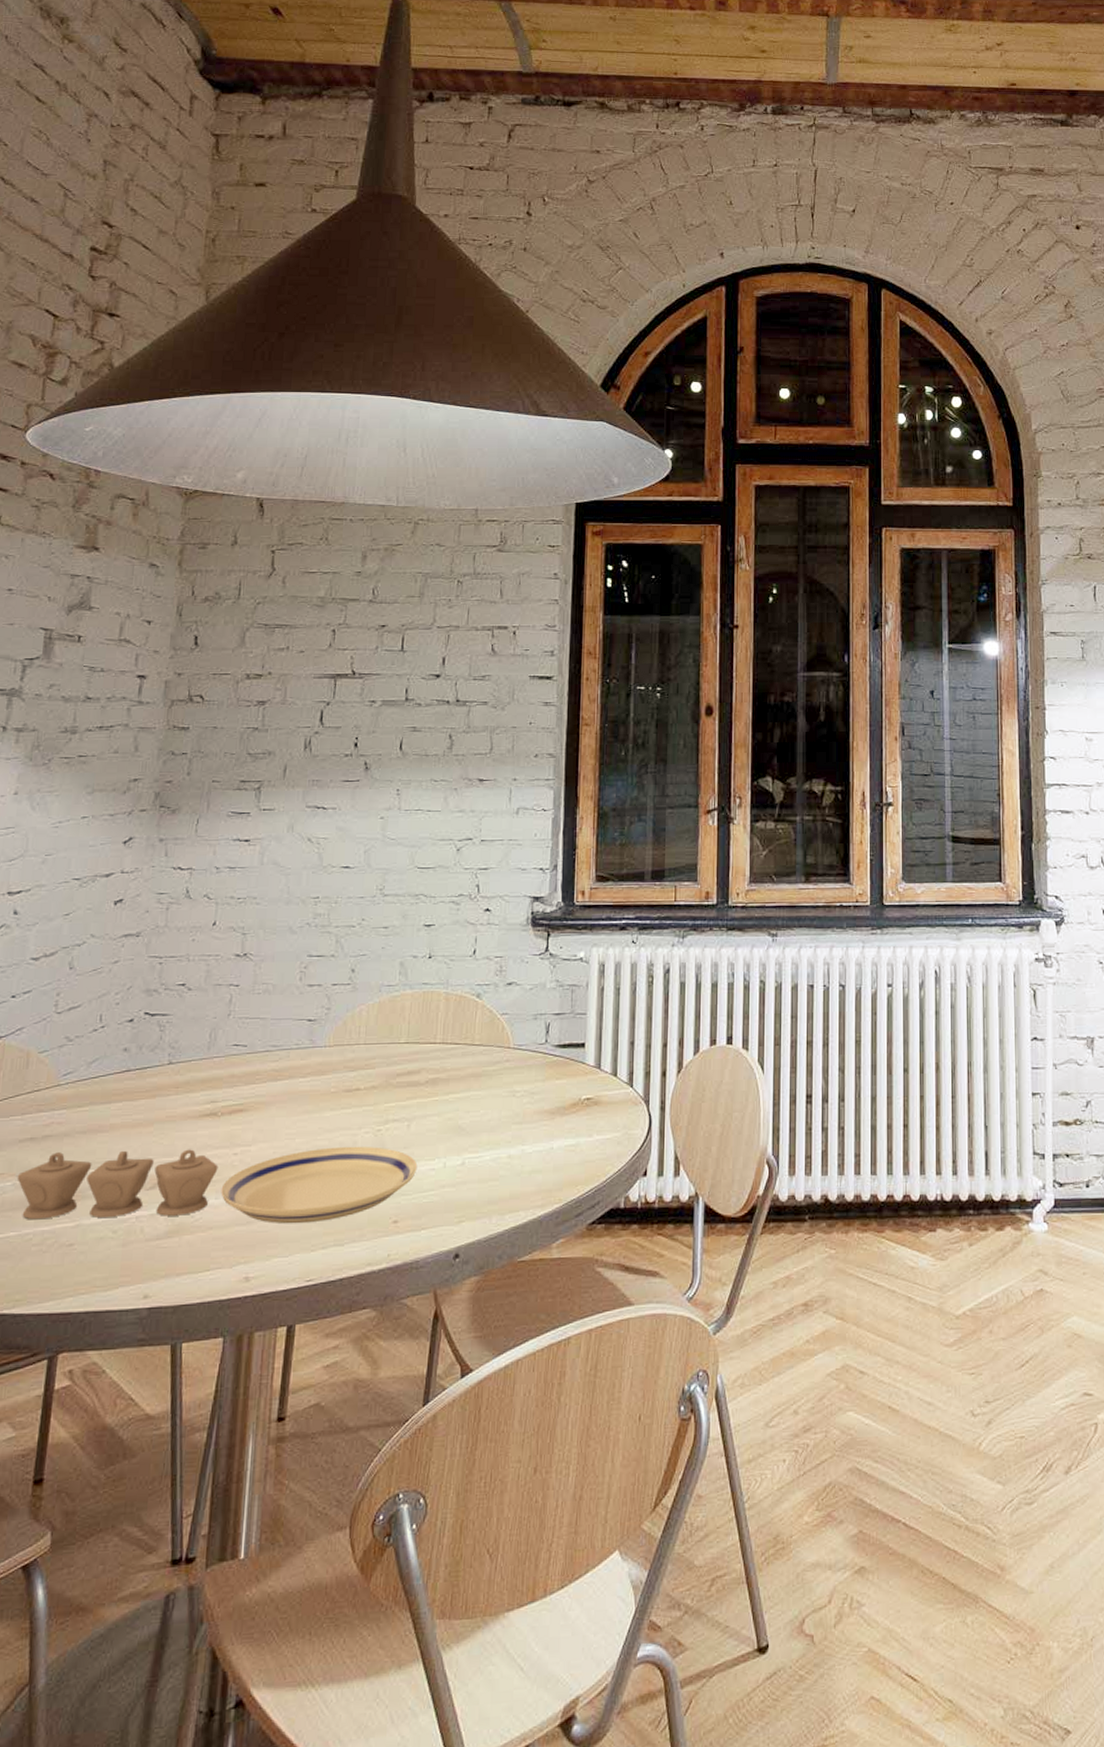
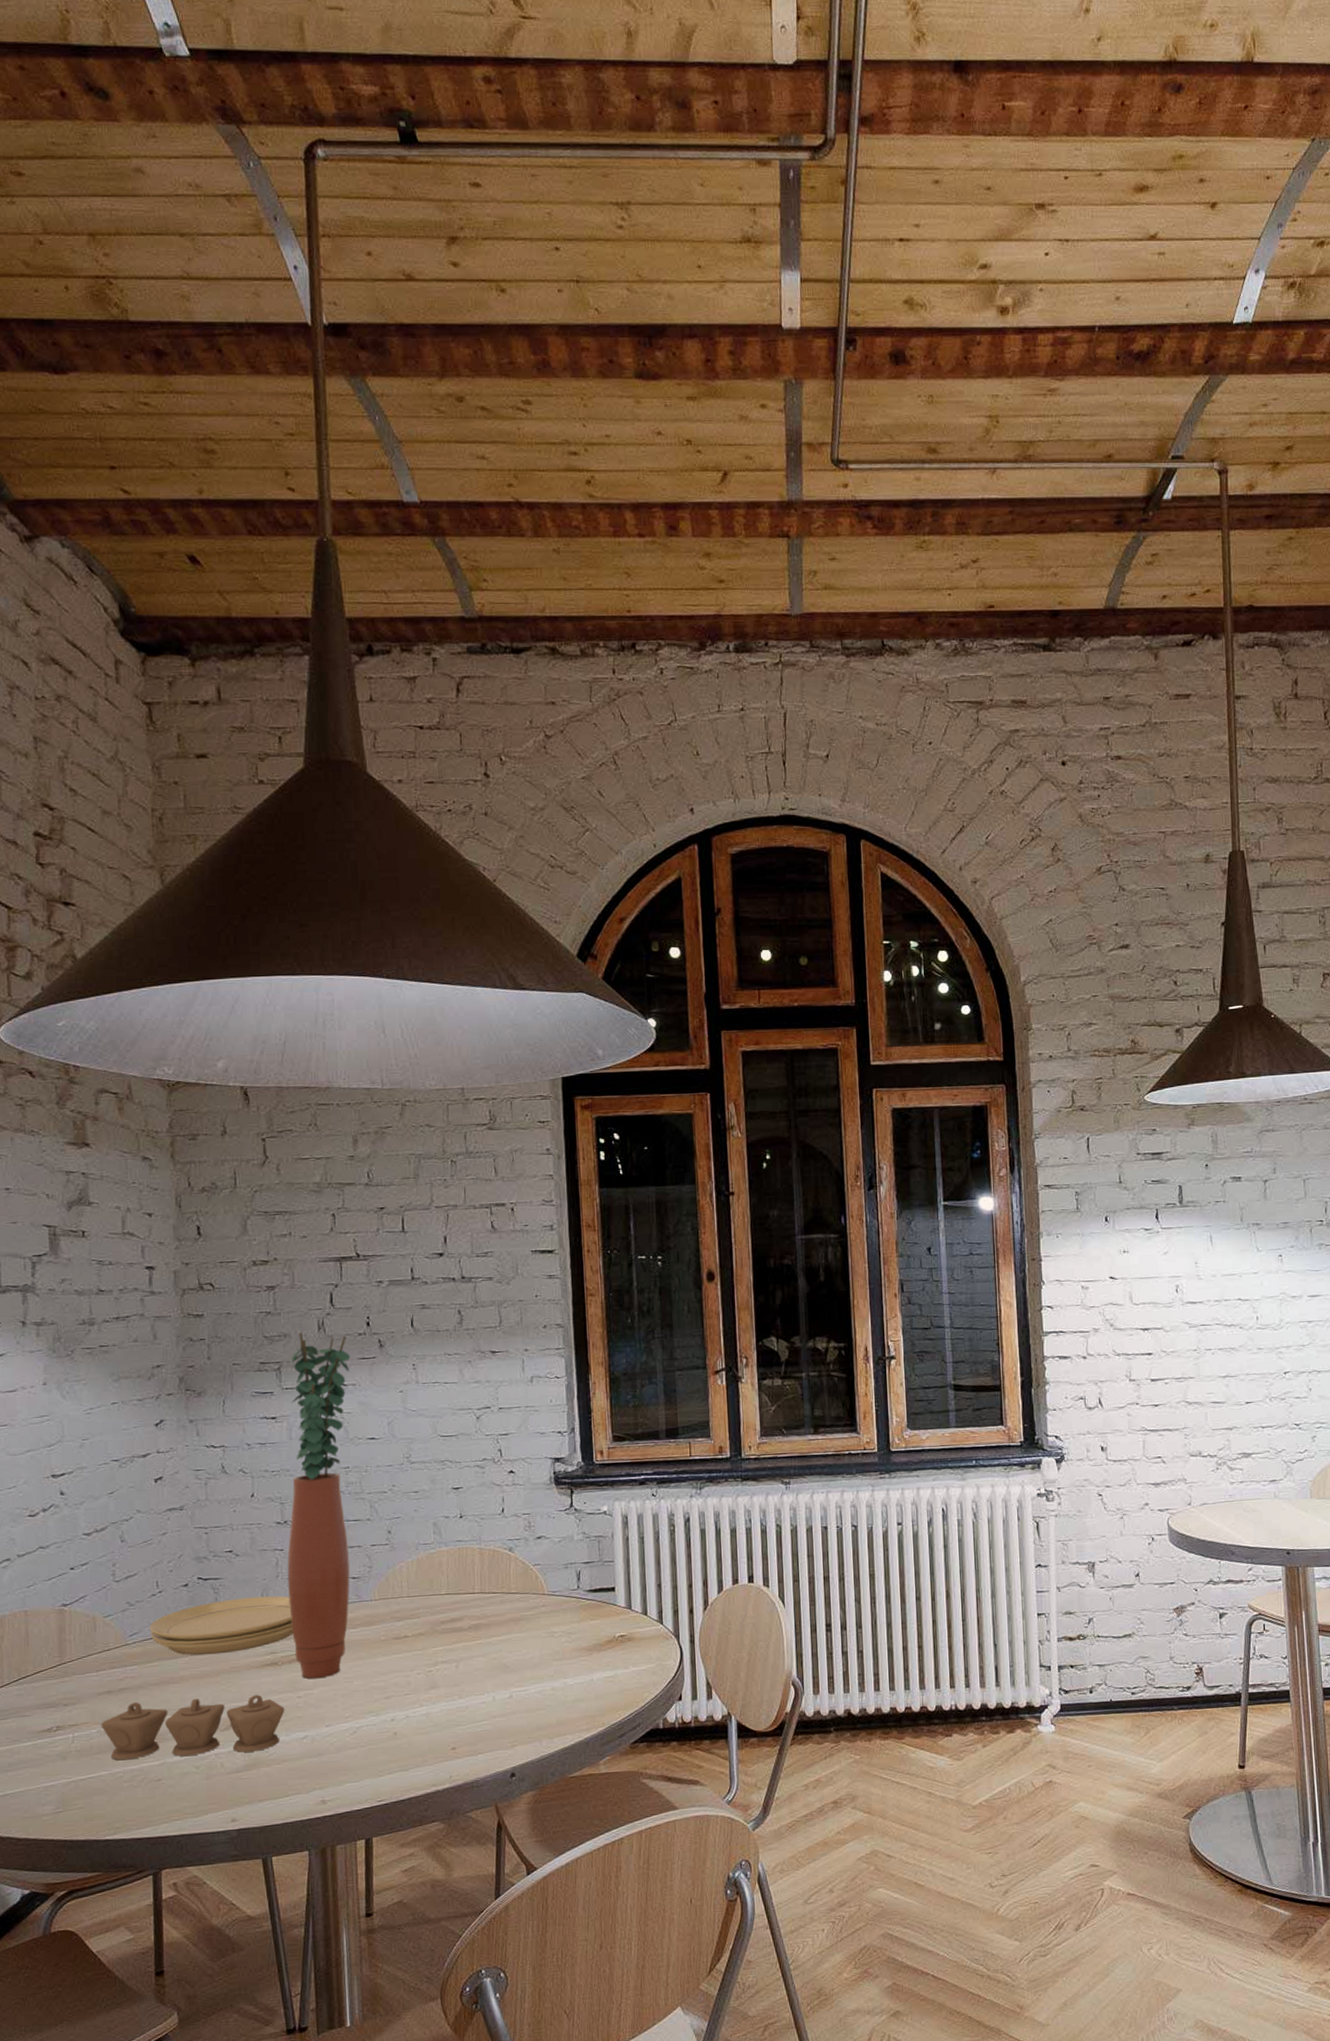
plate: none [85,1037,239,1101] -> present [149,1596,293,1656]
plate: present [221,1146,418,1224] -> none [290,1685,469,1755]
vase: none [236,750,335,1134] -> present [287,1332,351,1679]

